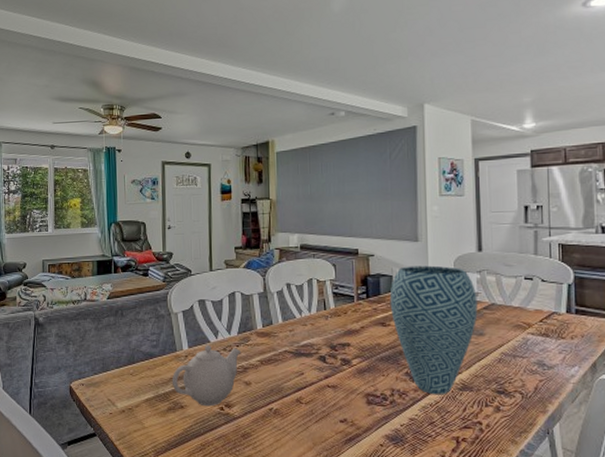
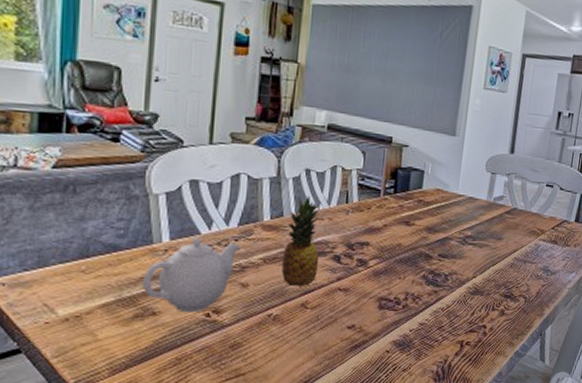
fruit: none [276,306,307,384] -> present [281,195,320,286]
vase: present [389,265,478,395] -> none [417,161,502,299]

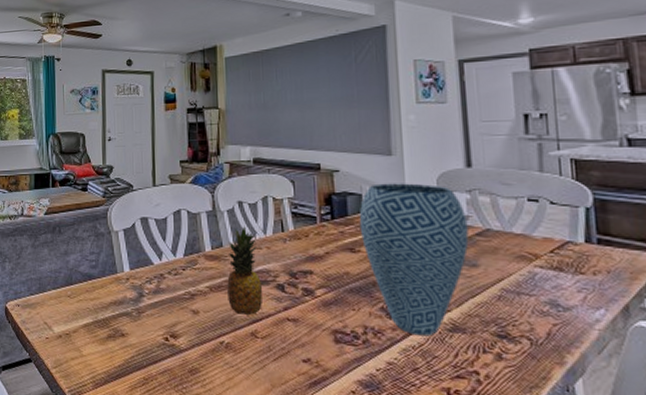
teapot: present [142,236,241,313] -> none [112,266,188,336]
vase: none [417,161,502,299] -> present [359,183,469,337]

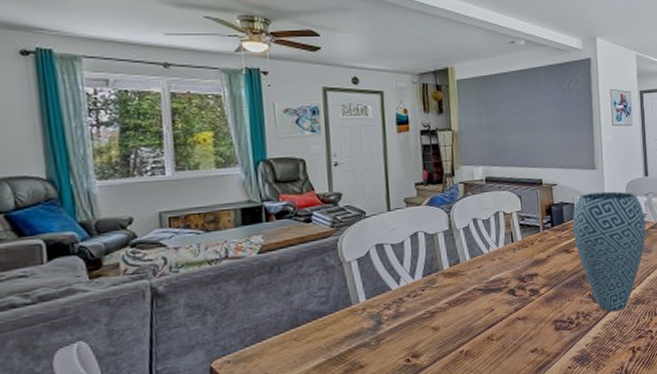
fruit: present [227,226,263,315] -> none [465,241,497,323]

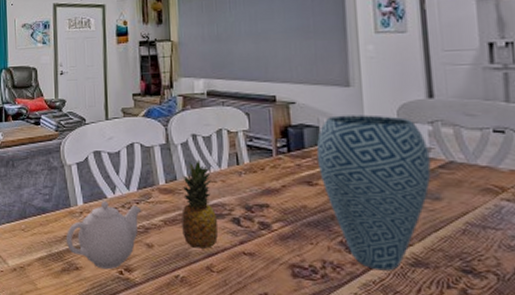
teapot: none [347,292,428,361] -> present [65,200,142,270]
fruit: none [465,241,497,323] -> present [181,159,219,249]

